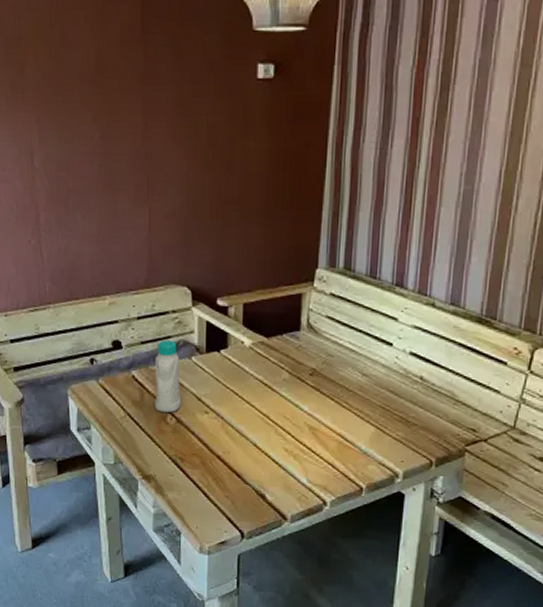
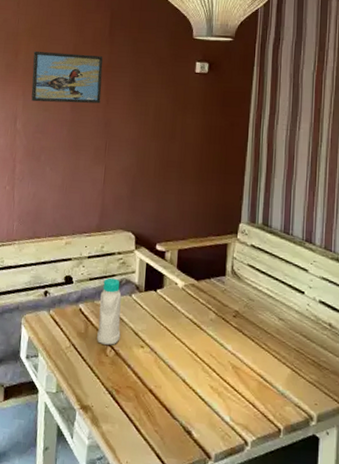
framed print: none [44,62,137,131] -> present [31,51,103,104]

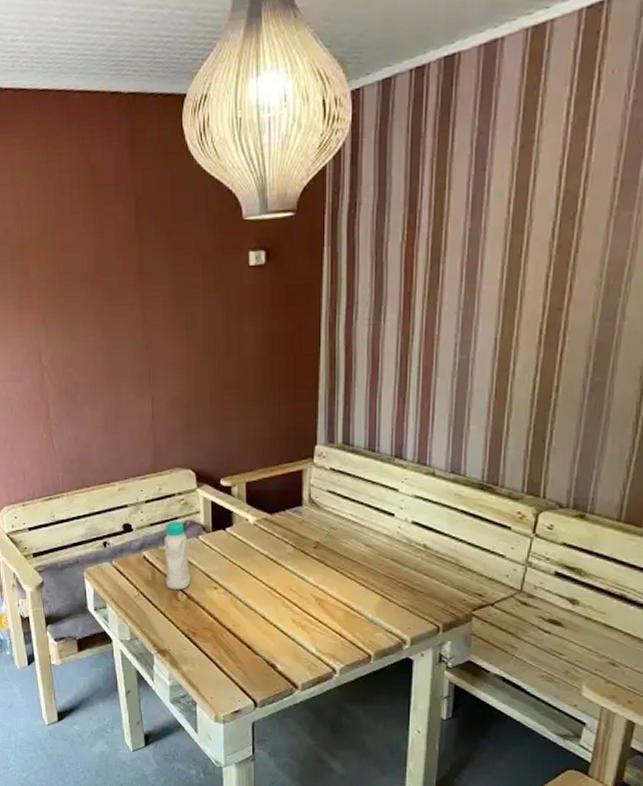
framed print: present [31,51,103,104] -> none [47,260,137,330]

